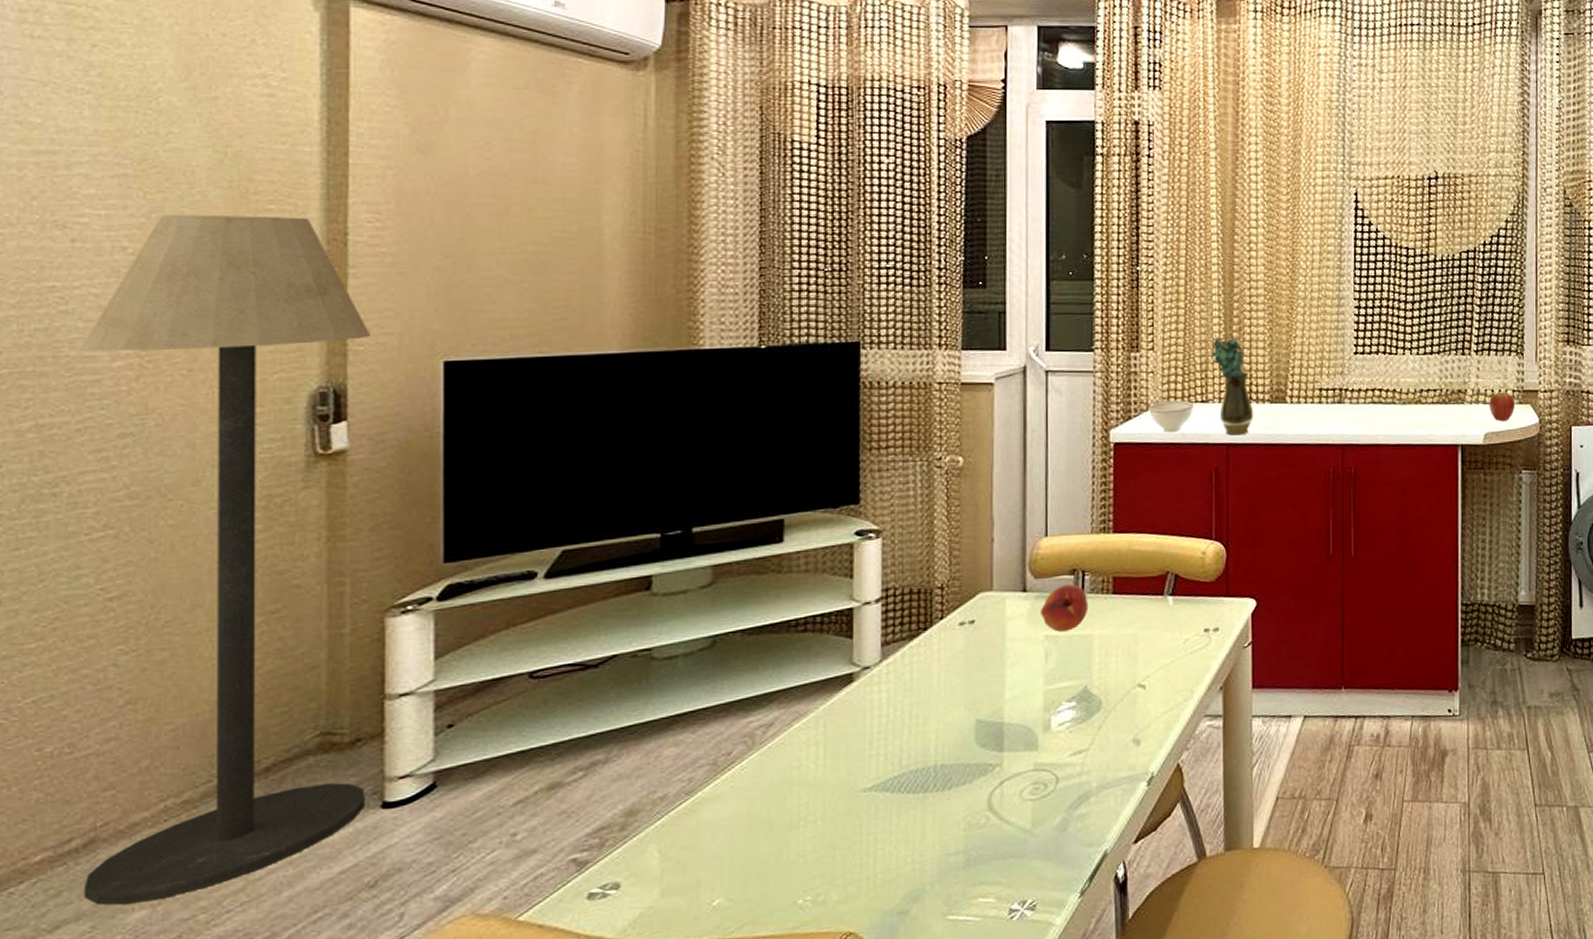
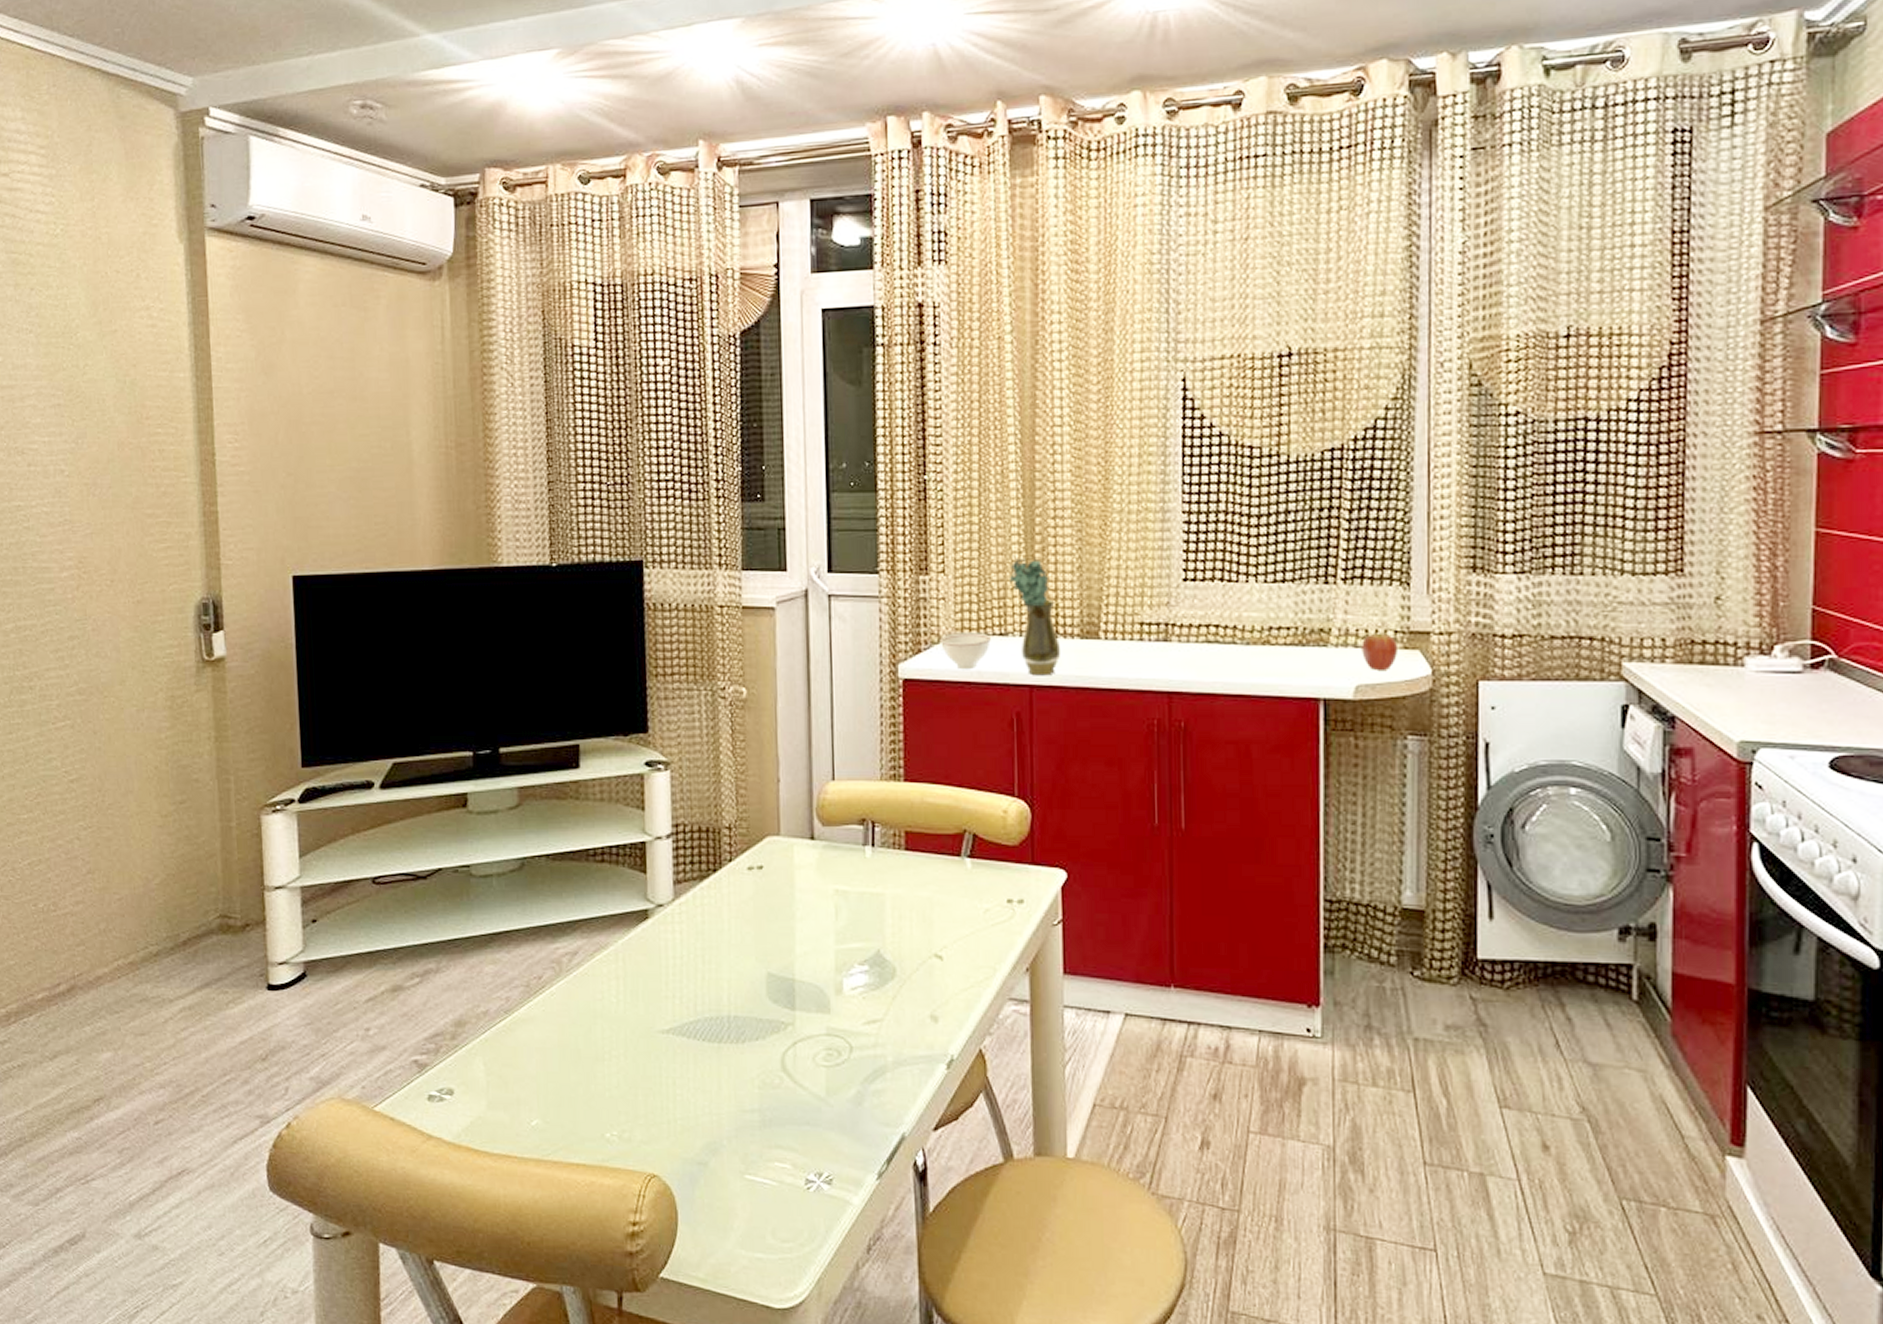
floor lamp: present [81,214,372,906] -> none [39,439,255,1045]
fruit: present [1039,584,1089,632] -> none [828,835,880,887]

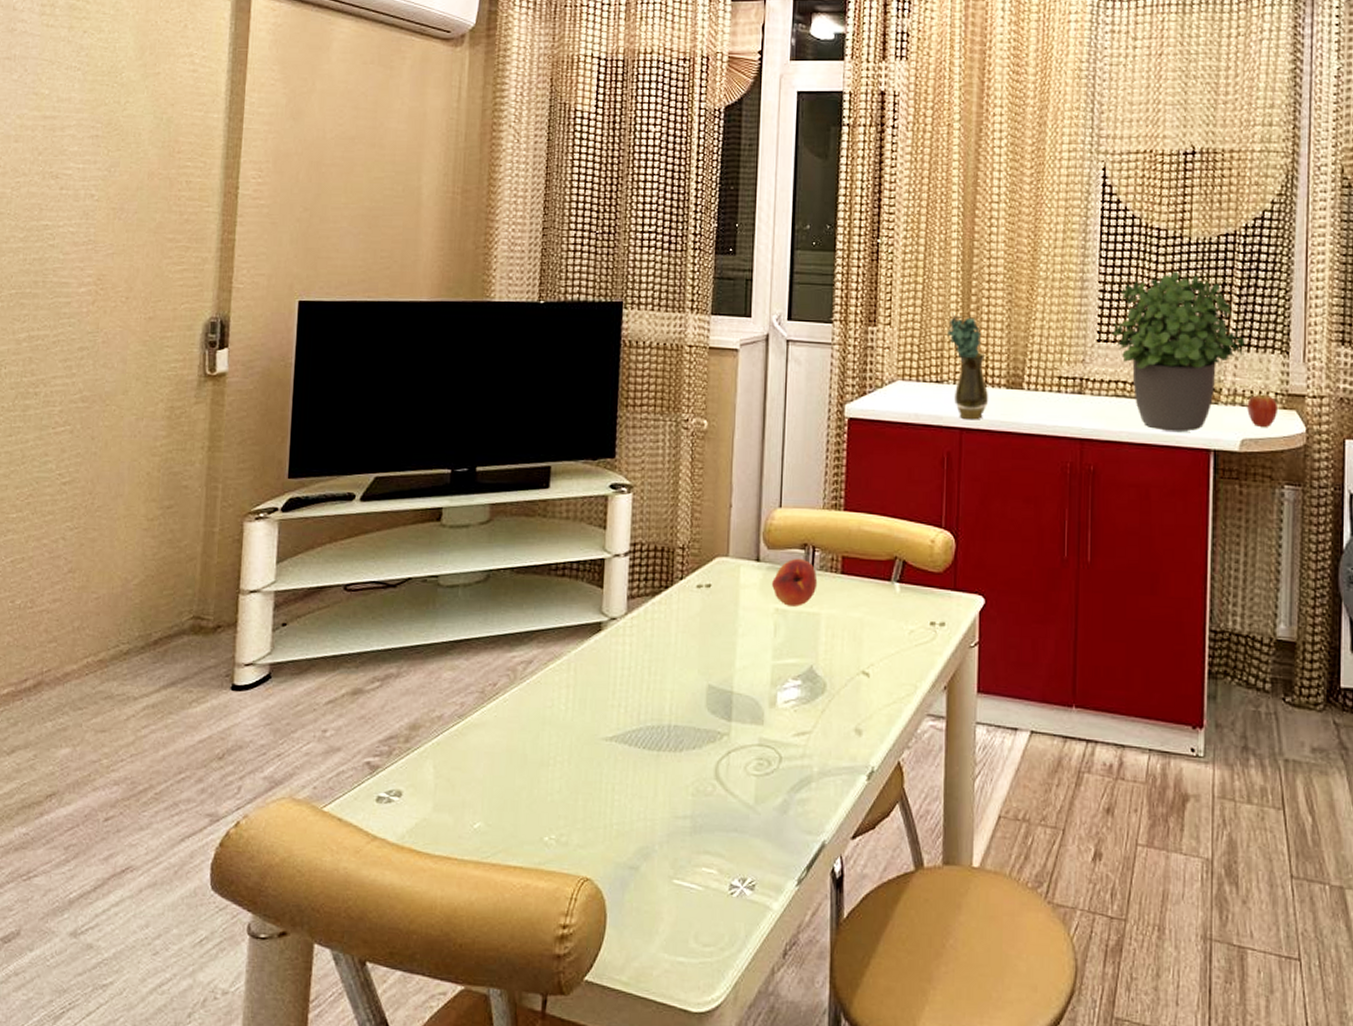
fruit: none [828,835,880,887] -> present [771,558,818,607]
bowl: present [941,633,991,670] -> none [884,379,928,412]
potted plant: none [1199,495,1357,681] -> present [1111,271,1245,433]

